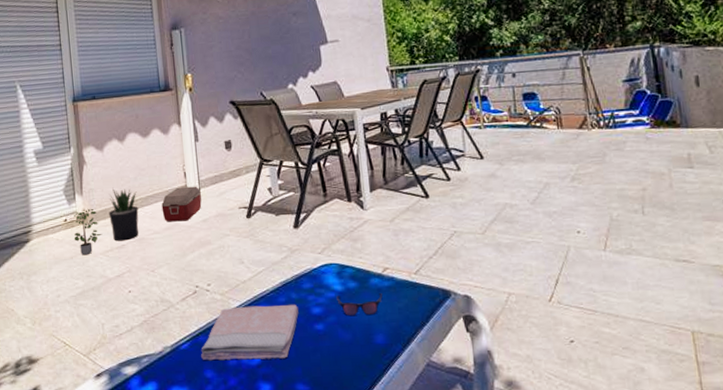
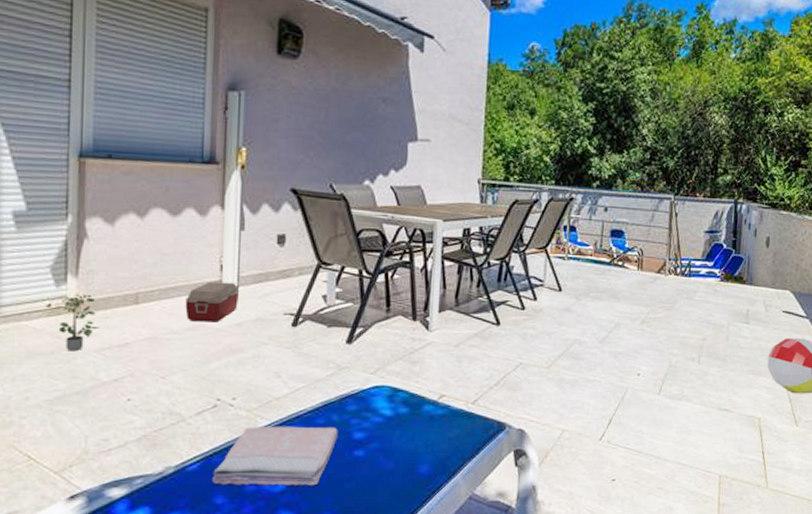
planter: present [109,188,139,241] -> none [112,273,154,339]
sunglasses: present [336,292,383,317] -> none [383,420,434,444]

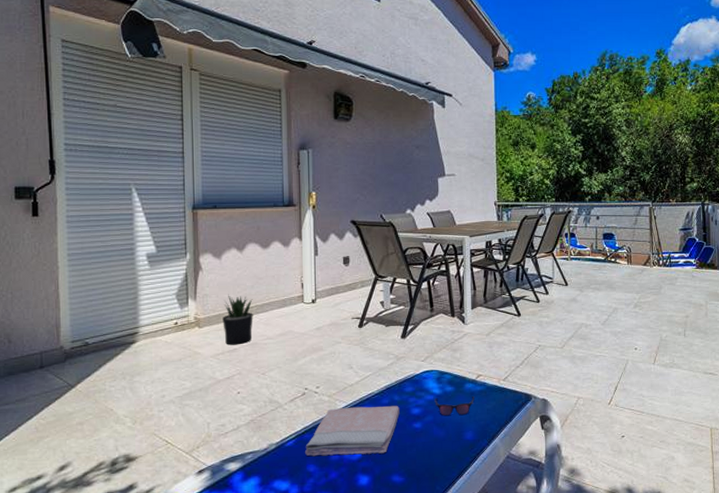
potted plant: present [58,294,100,352] -> none [184,313,215,358]
planter: none [112,273,154,339] -> present [222,295,253,345]
cooler: present [185,281,239,323] -> none [277,296,317,329]
sunglasses: none [383,420,434,444] -> present [434,395,474,416]

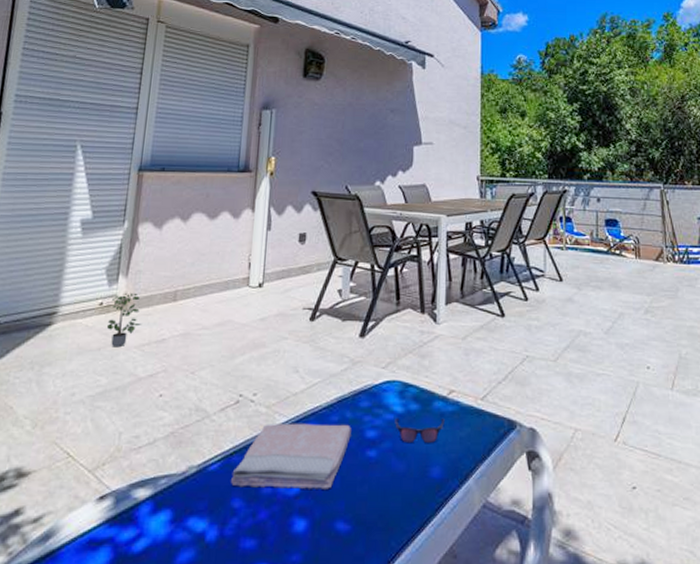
potted plant: none [184,313,215,358] -> present [106,293,142,348]
planter: present [222,295,253,345] -> none [153,272,190,335]

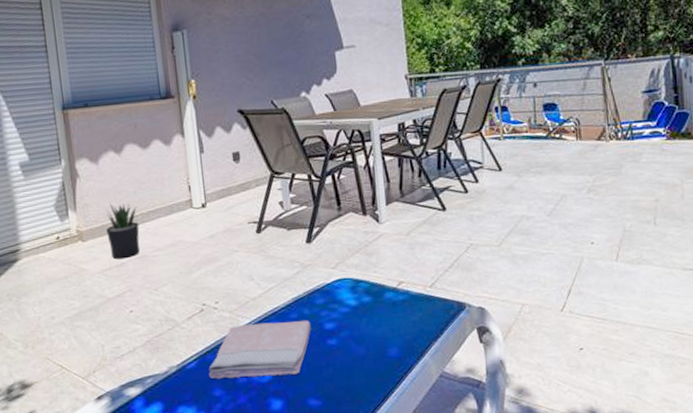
potted plant: present [106,293,142,348] -> none [67,225,100,275]
planter: none [153,272,190,335] -> present [106,203,140,259]
sunglasses: present [395,418,445,444] -> none [350,306,397,331]

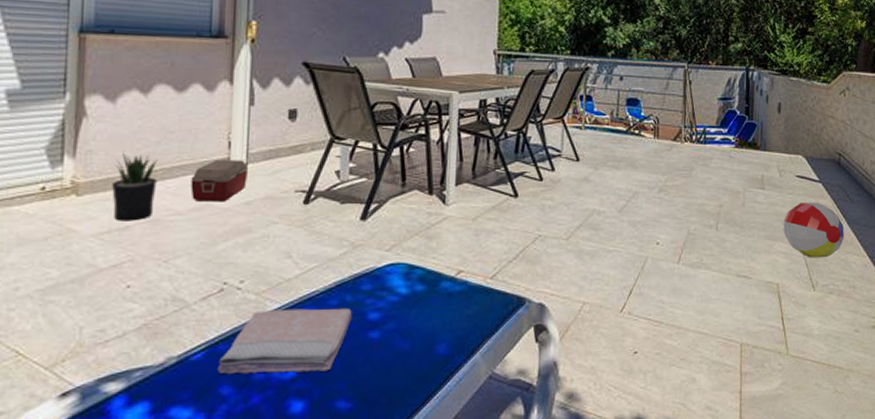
cooler: none [164,200,208,239] -> present [190,159,248,202]

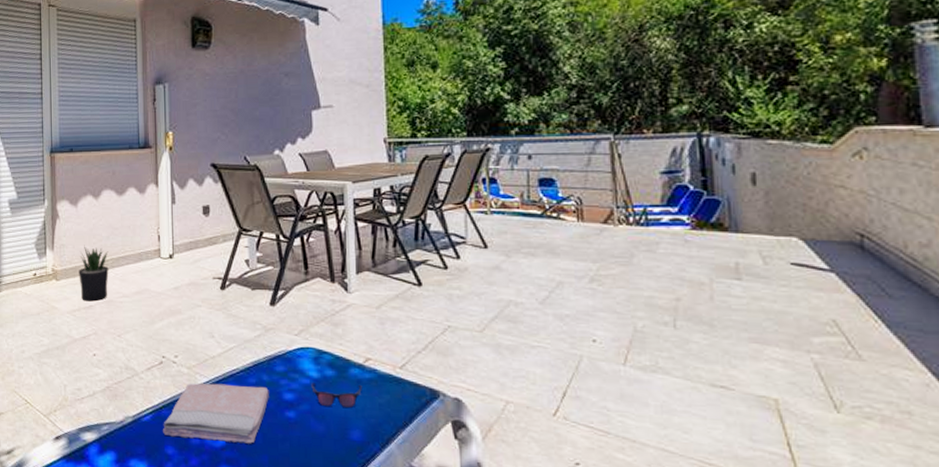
cooler: present [190,159,248,202] -> none [133,250,174,287]
sunglasses: none [399,297,452,324] -> present [311,382,362,409]
beachball: present [783,202,844,258] -> none [776,296,883,371]

